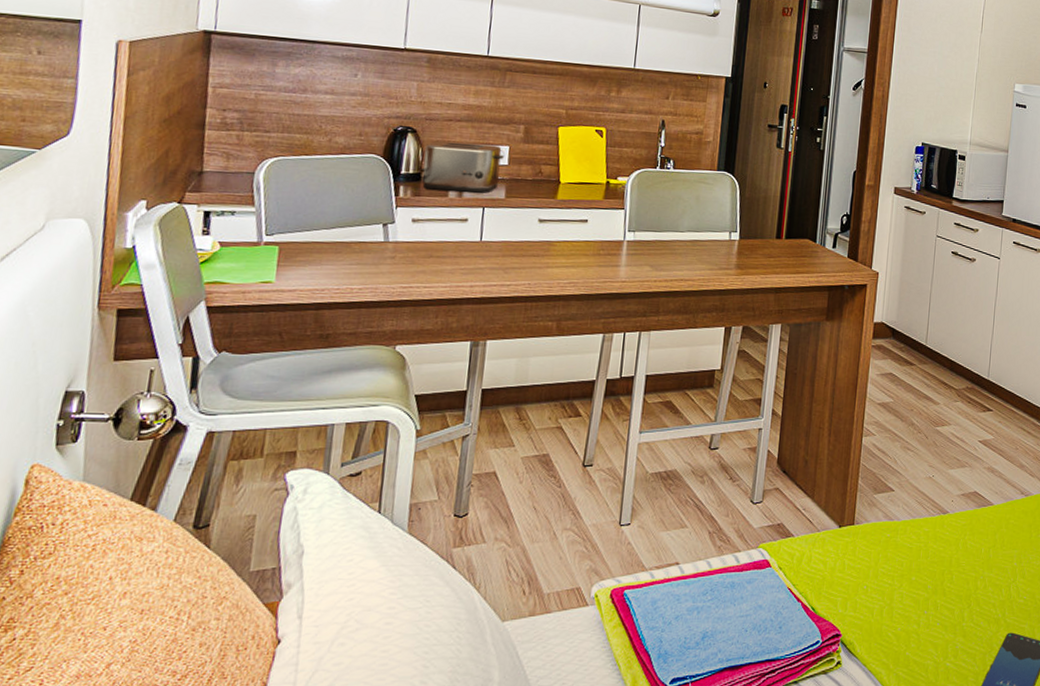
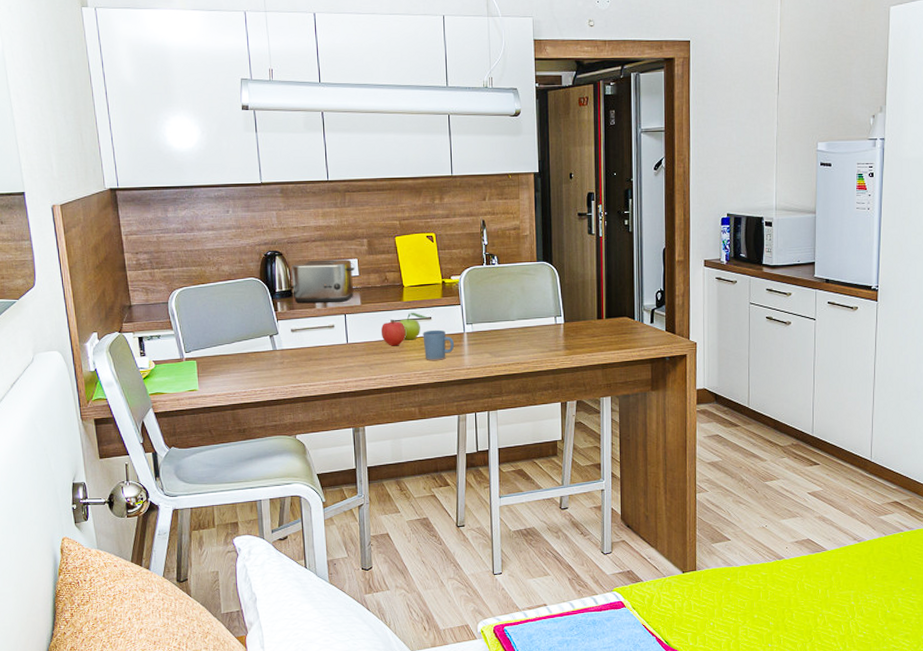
fruit: none [524,218,555,250] -> present [380,319,406,346]
fruit: none [548,212,585,244] -> present [398,312,429,340]
mug: none [573,234,611,270] -> present [423,329,455,361]

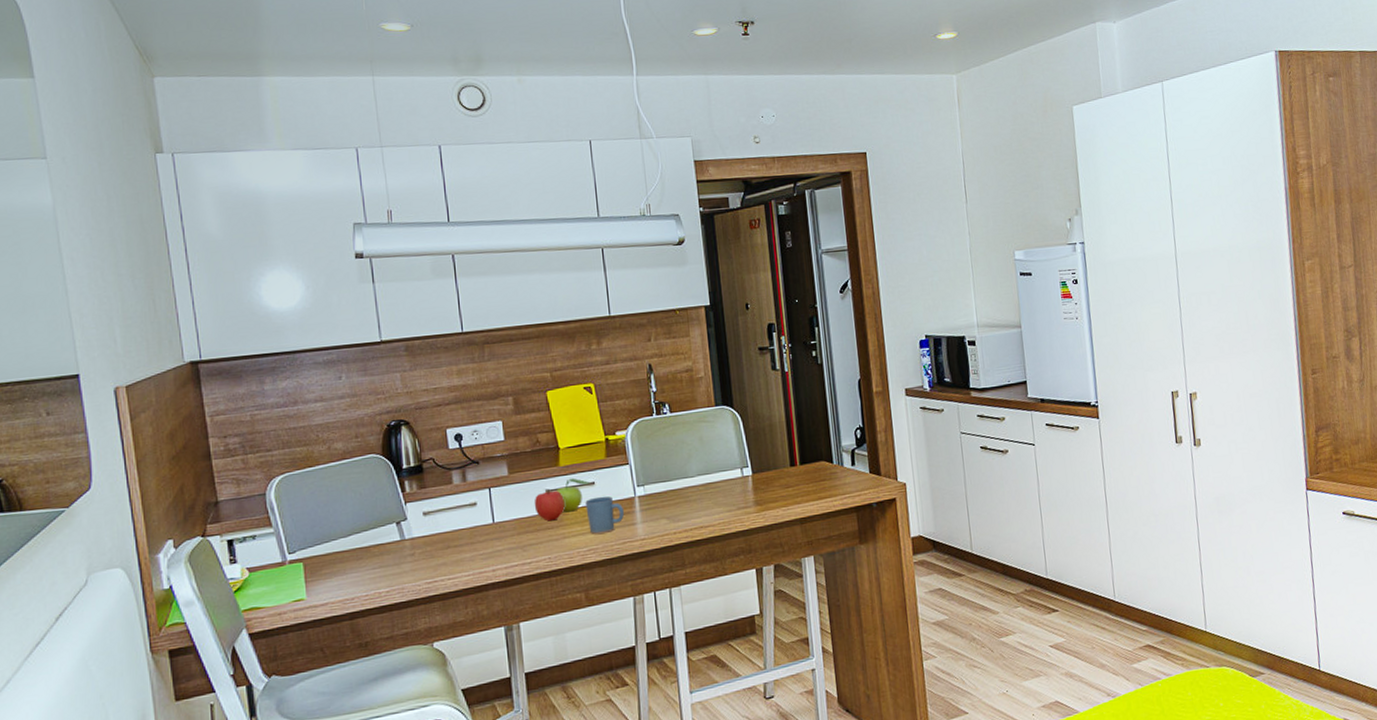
toaster: present [291,259,355,303] -> none [420,422,499,480]

